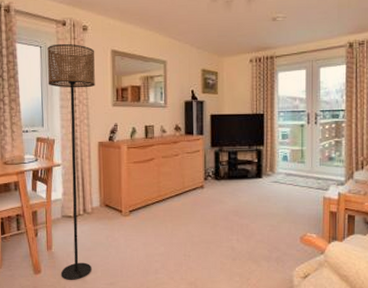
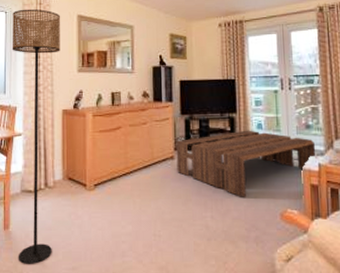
coffee table: none [206,161,337,223] -> present [176,130,317,197]

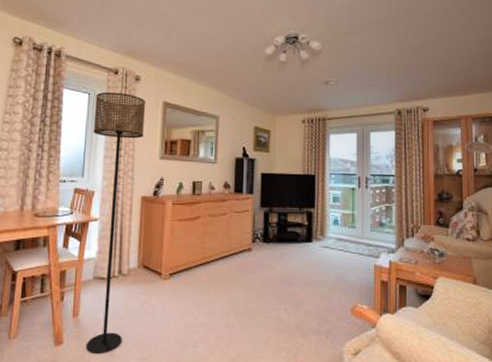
coffee table: present [176,130,317,197] -> none [253,225,388,291]

